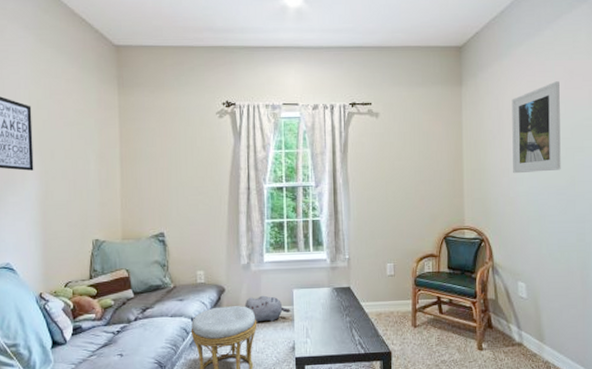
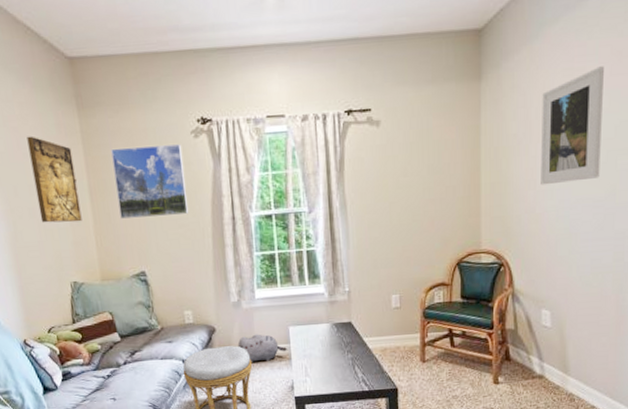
relief panel: none [69,108,111,185] -> present [26,136,82,223]
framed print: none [144,122,209,184] -> present [111,144,189,219]

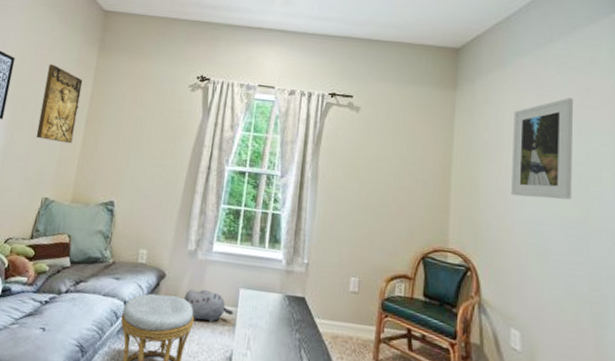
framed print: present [111,144,189,219] -> none [107,87,178,157]

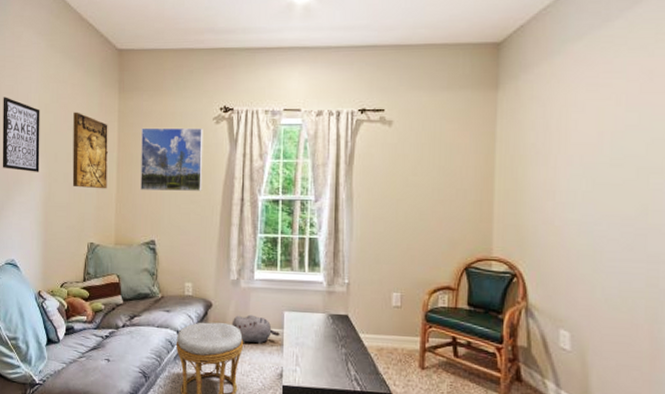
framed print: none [107,87,178,157] -> present [140,127,204,192]
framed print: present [511,97,573,200] -> none [560,84,633,198]

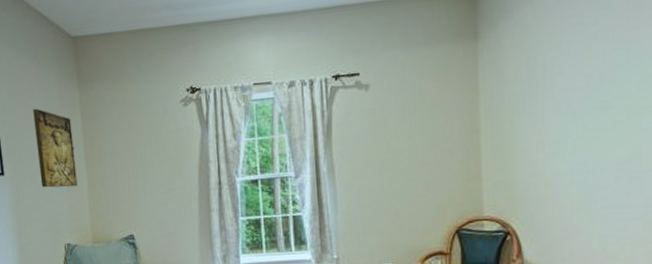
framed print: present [140,127,204,192] -> none [106,113,177,184]

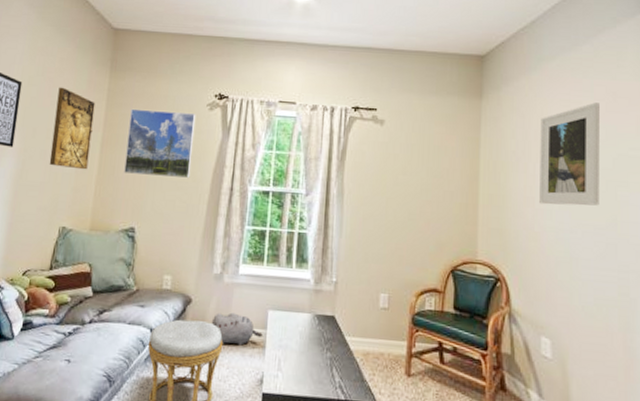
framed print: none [106,113,177,184] -> present [124,108,196,179]
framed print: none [548,19,621,148] -> present [539,102,600,206]

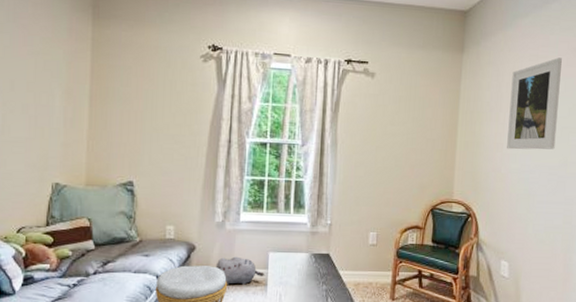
relief panel: present [49,87,96,170] -> none [33,35,80,125]
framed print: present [124,108,196,179] -> none [117,59,190,132]

